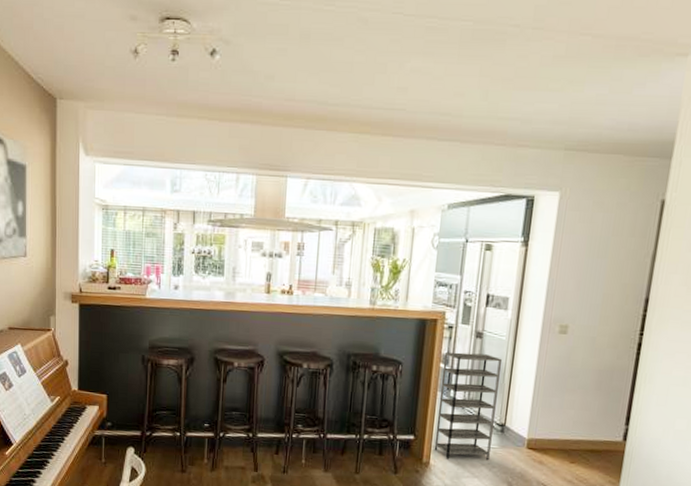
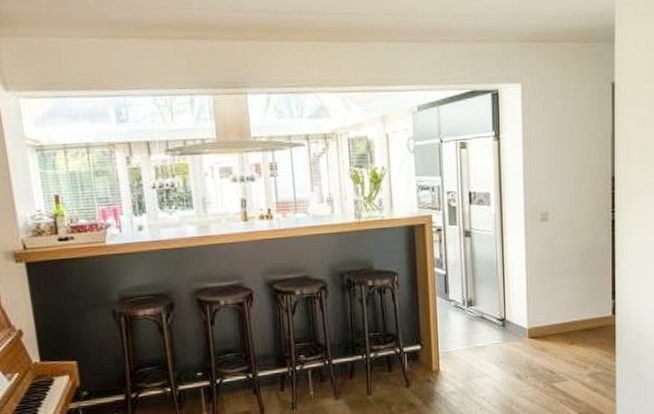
shelving unit: present [434,352,503,461] -> none [437,252,496,363]

